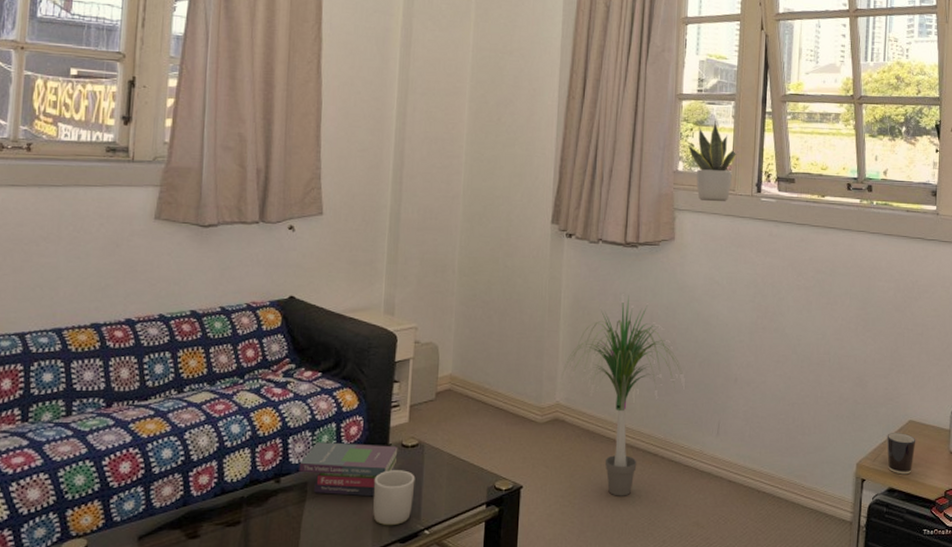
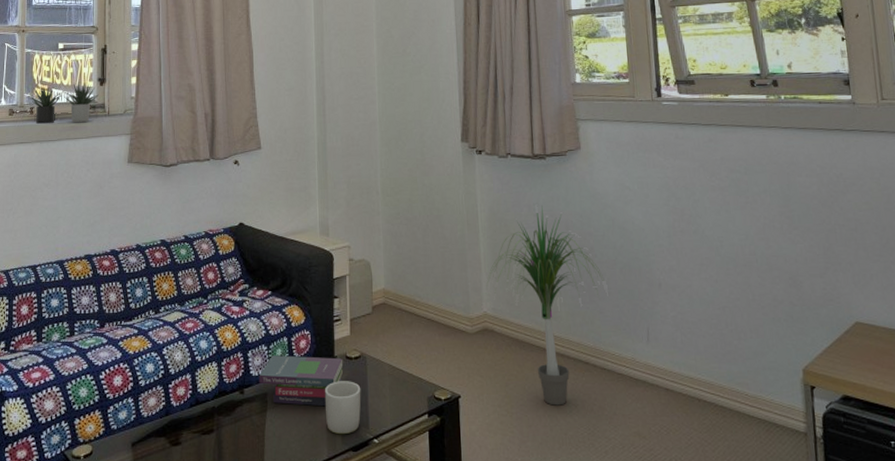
succulent plant: none [24,117,121,168] -> present [28,82,99,124]
potted plant: present [688,121,739,202] -> none [583,32,634,110]
mug: present [886,433,916,475] -> none [832,336,868,381]

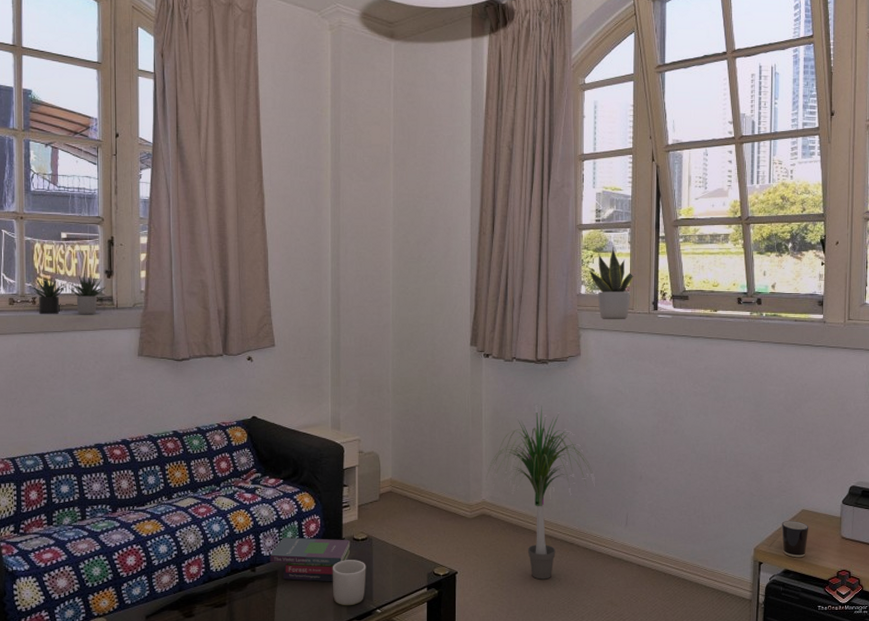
potted plant: none [583,32,634,110] -> present [589,247,635,320]
mug: none [832,336,868,381] -> present [781,521,809,558]

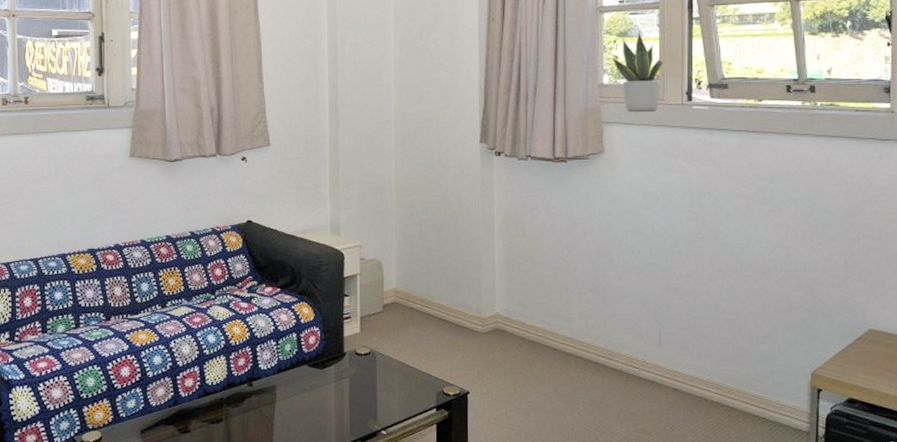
succulent plant: present [29,273,106,315] -> none [22,71,97,115]
books: present [270,537,351,582] -> none [267,350,353,400]
mug: present [332,560,367,606] -> none [333,376,370,426]
potted plant: present [486,406,593,580] -> none [499,209,620,403]
mug: present [781,521,809,558] -> none [844,342,878,385]

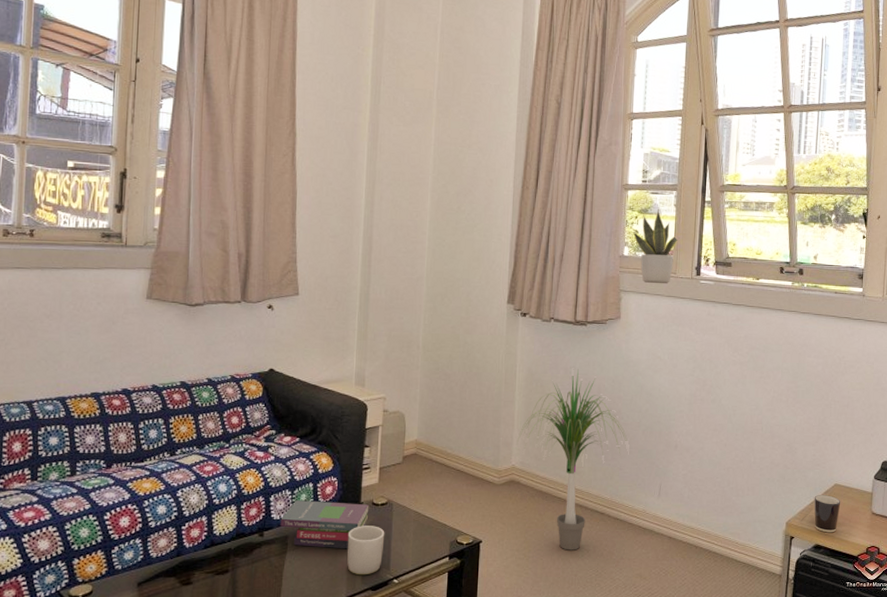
books: none [267,350,353,400] -> present [280,500,369,549]
mug: none [333,376,370,426] -> present [346,526,385,575]
potted plant: none [499,209,620,403] -> present [517,369,627,550]
mug: none [844,342,878,385] -> present [814,495,841,533]

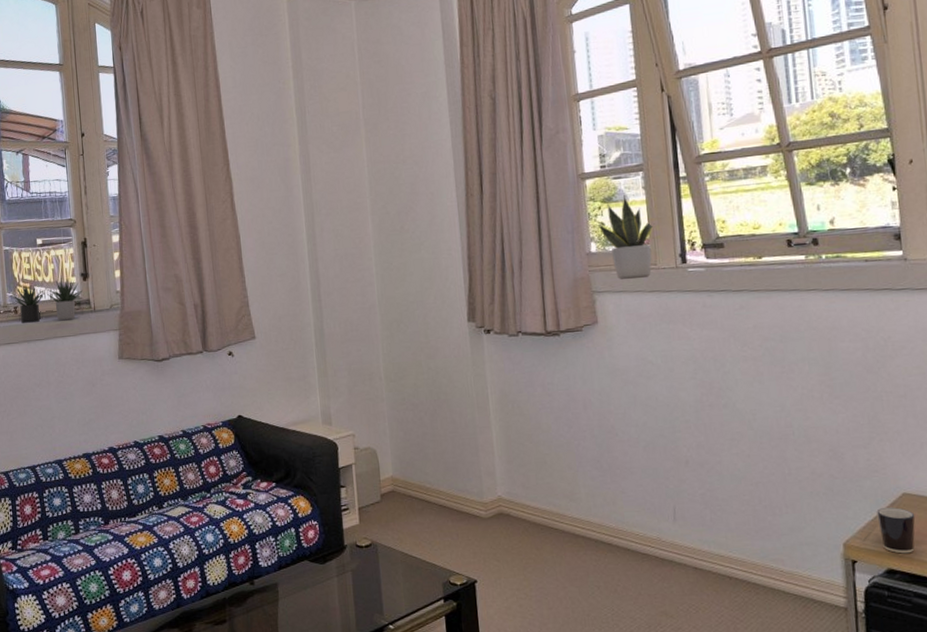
succulent plant: none [27,206,115,252] -> present [11,278,83,323]
books: present [280,500,369,549] -> none [268,546,354,595]
mug: present [346,526,385,575] -> none [335,569,375,622]
potted plant: present [517,369,627,550] -> none [500,385,627,588]

